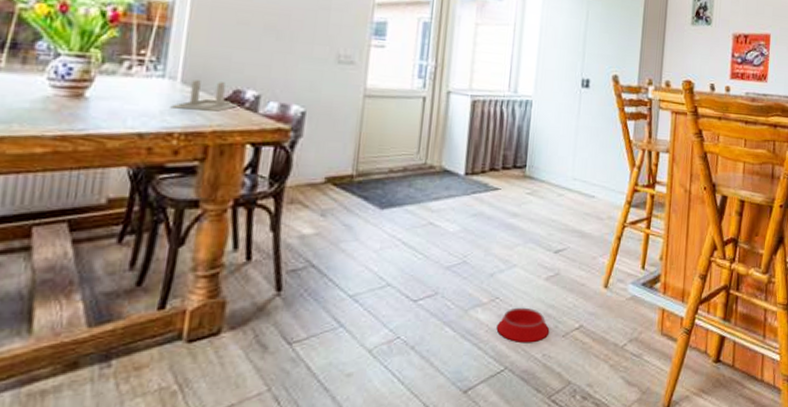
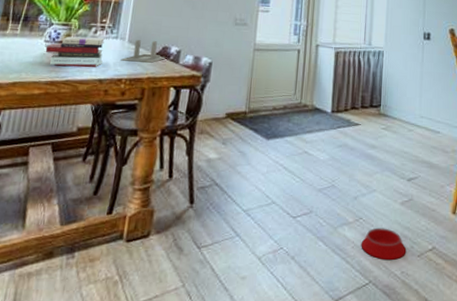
books: none [49,72,145,117] -> present [45,36,105,67]

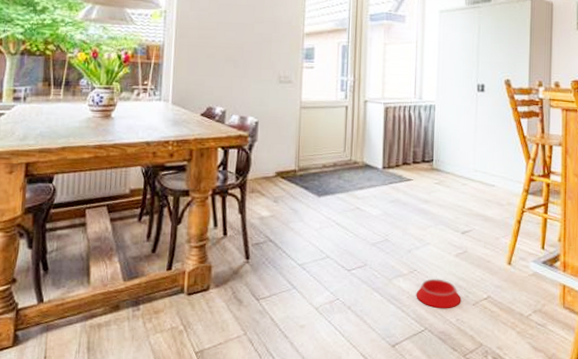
books: present [45,36,105,67] -> none [90,99,148,130]
napkin holder: present [121,40,166,63] -> none [166,101,211,124]

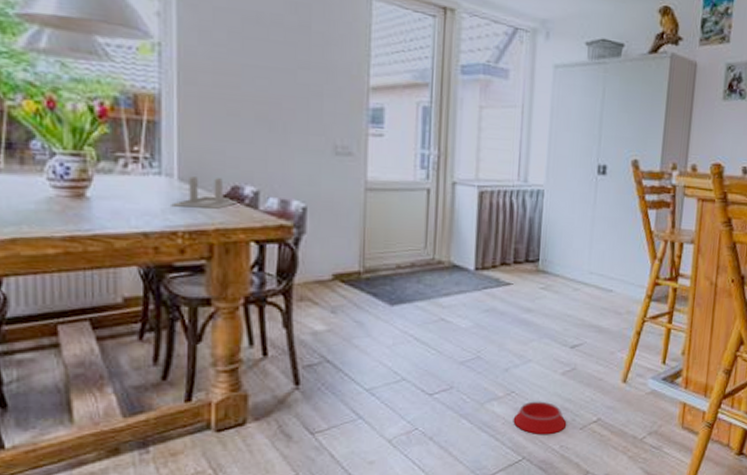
napkin holder: none [166,101,211,124] -> present [171,176,238,209]

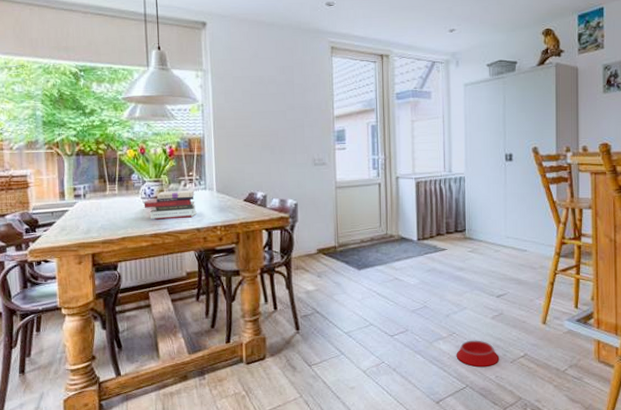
books: none [51,171,144,216] -> present [144,189,197,220]
napkin holder: present [171,176,238,209] -> none [213,188,254,210]

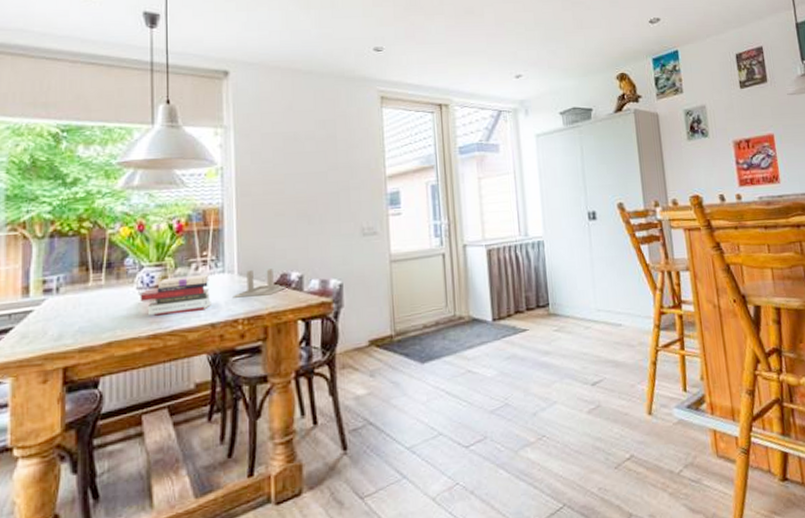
napkin holder: none [213,188,254,210] -> present [233,269,286,298]
pet bowl: present [456,340,500,368] -> none [548,442,601,479]

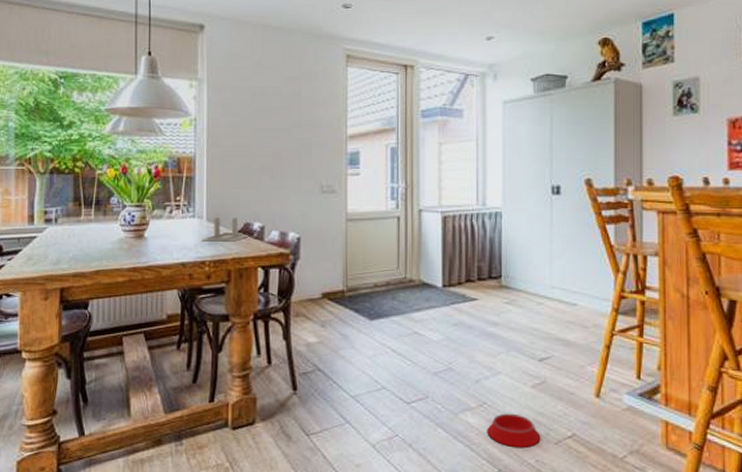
books: present [140,274,211,316] -> none [122,217,183,251]
pet bowl: none [548,442,601,479] -> present [487,413,541,448]

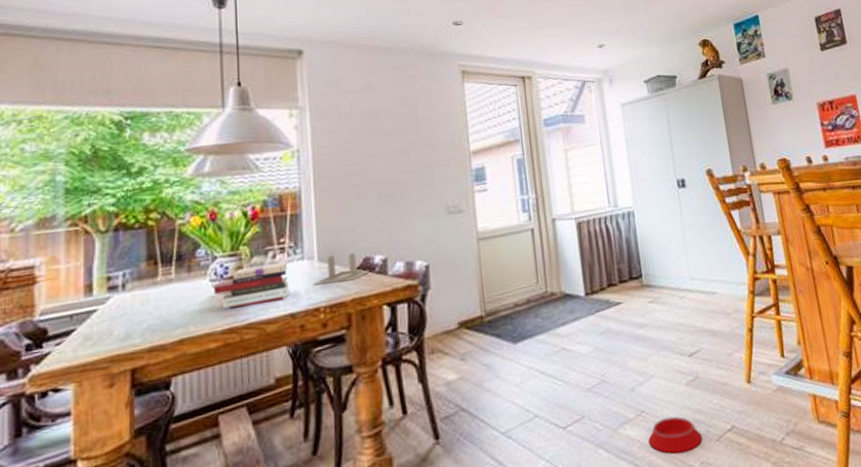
books: none [122,217,183,251] -> present [213,261,290,309]

